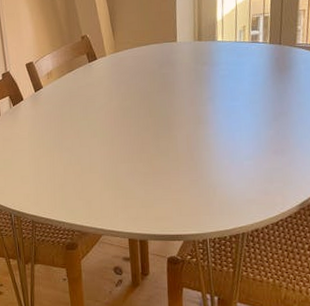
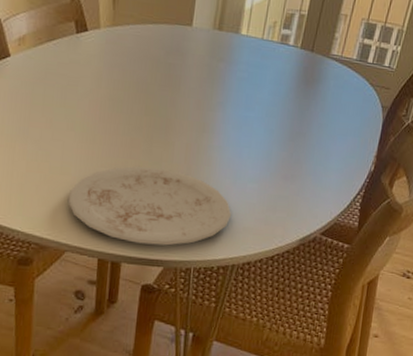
plate: none [98,158,235,223] -> present [67,166,232,246]

